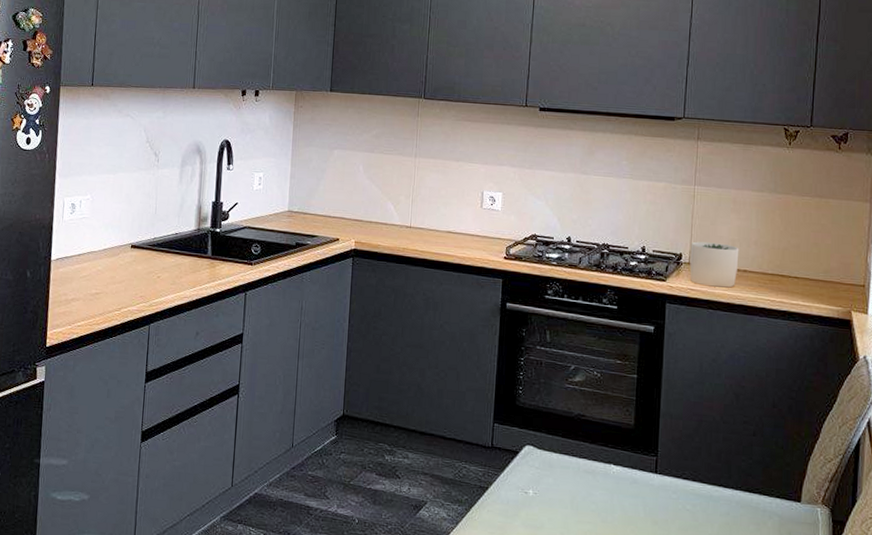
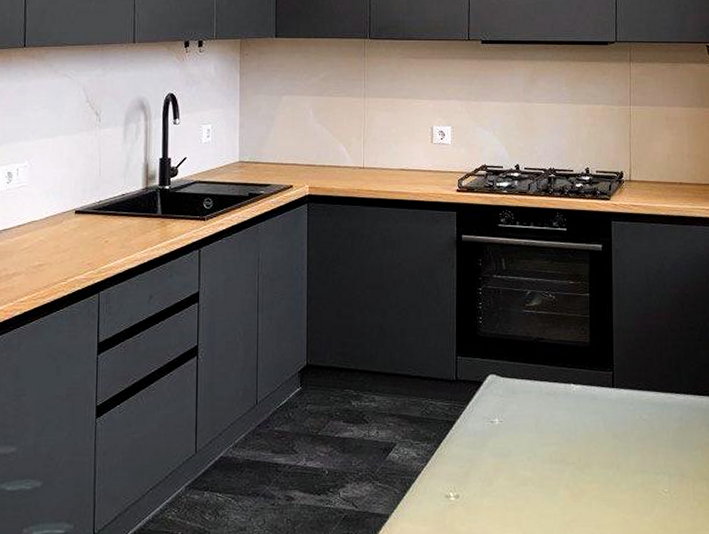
planter: present [689,241,739,288] -> none [630,159,675,201]

